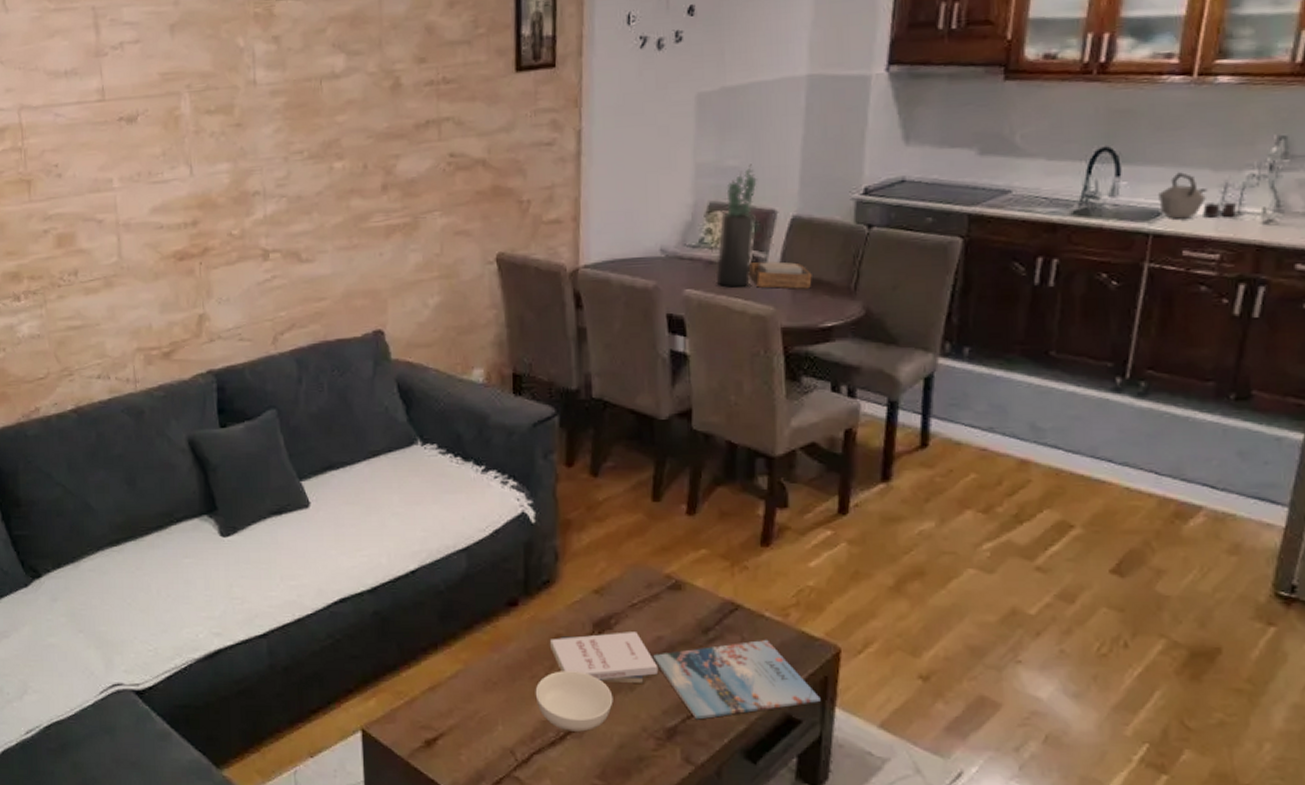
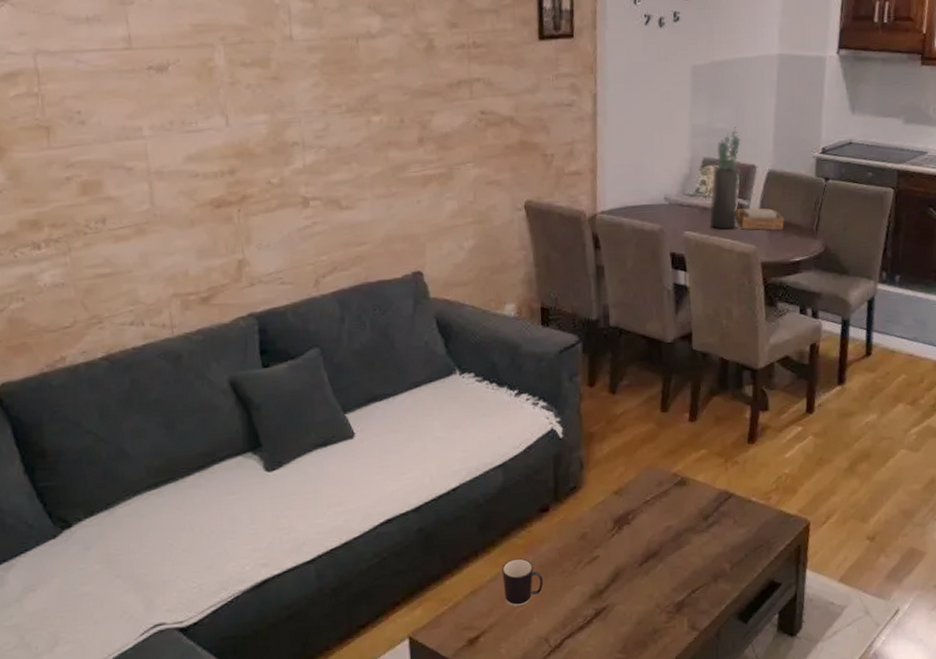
mug: none [464,656,510,710] -> present [502,558,544,607]
bowl: present [535,671,613,732] -> none [565,563,632,616]
books: present [549,632,659,683] -> none [576,524,669,570]
magazine: present [652,639,821,720] -> none [663,519,795,593]

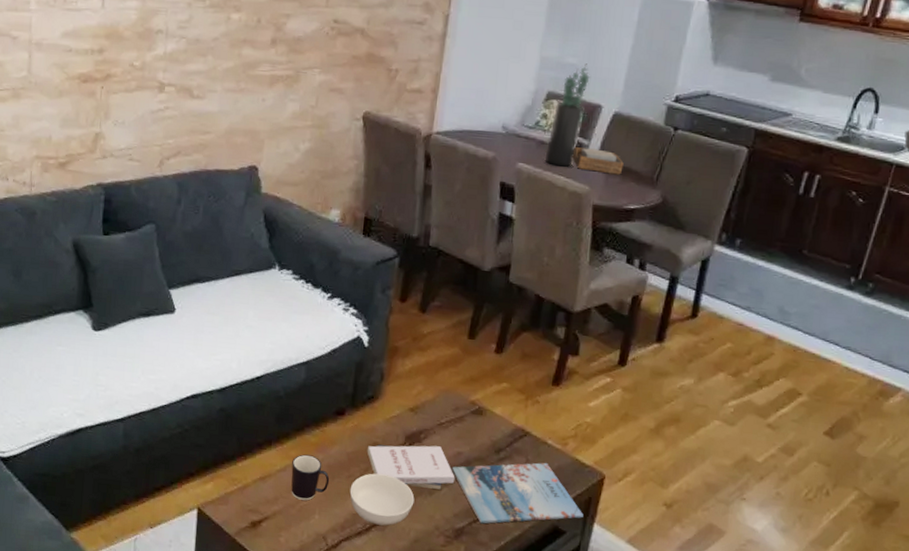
bowl: none [565,563,632,616] -> present [349,473,415,526]
books: none [576,524,669,570] -> present [366,444,455,489]
magazine: none [663,519,795,593] -> present [451,462,584,524]

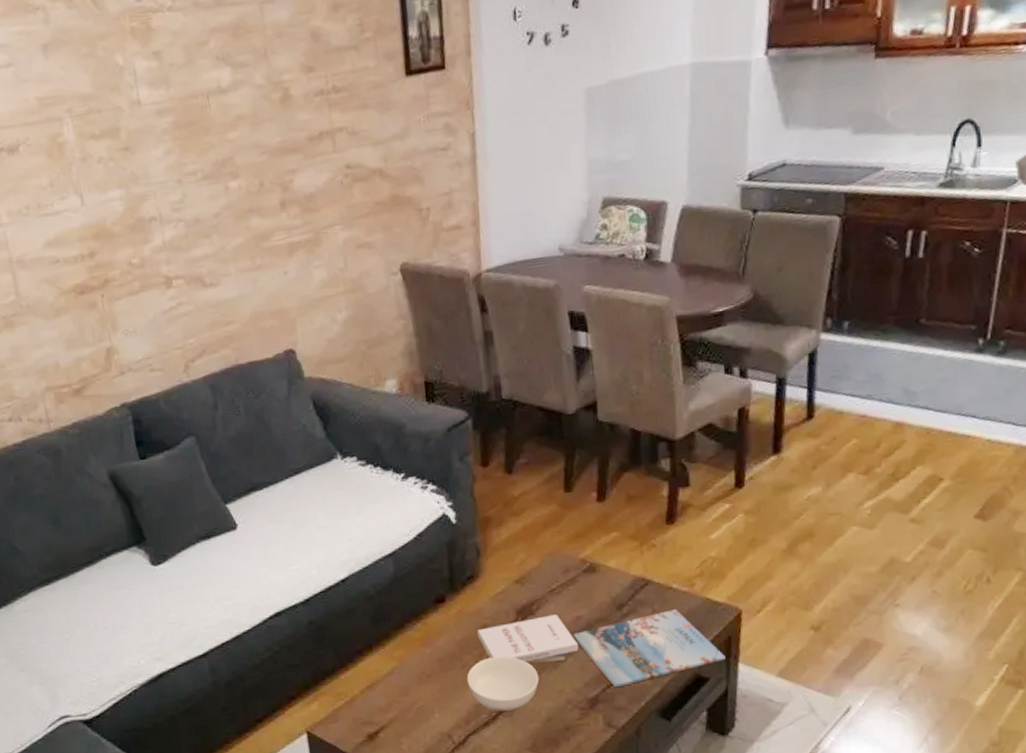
mug: present [291,454,330,501] -> none [398,651,443,702]
vase: present [544,63,590,167] -> none [612,157,648,281]
napkin holder: present [572,147,624,176] -> none [643,252,703,279]

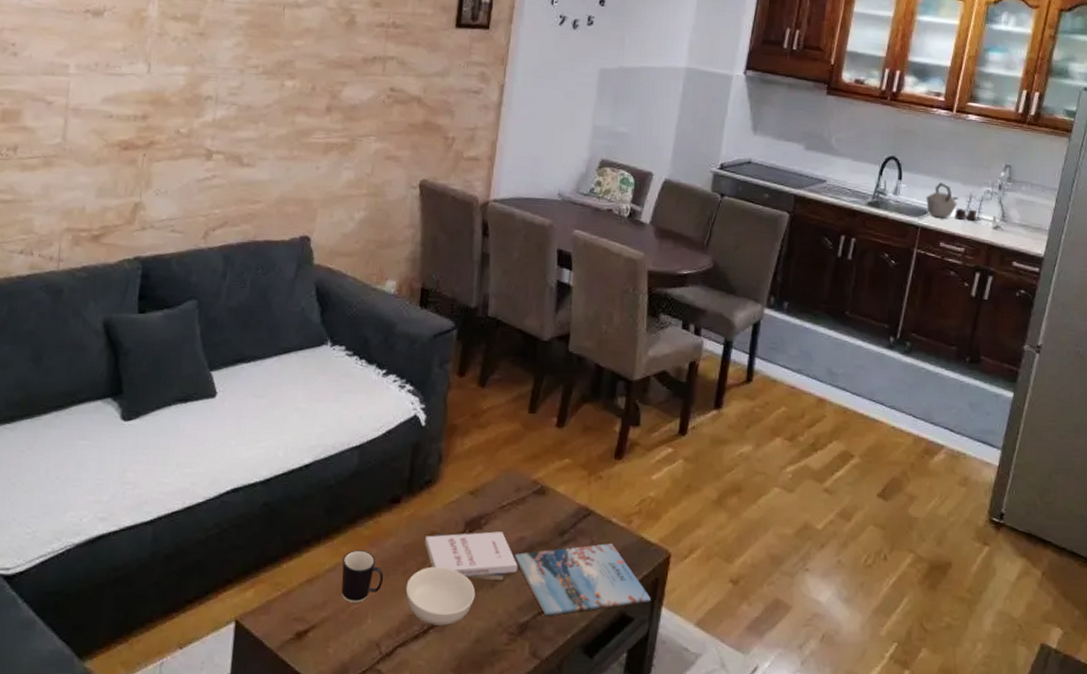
mug: none [398,651,443,702] -> present [341,550,384,603]

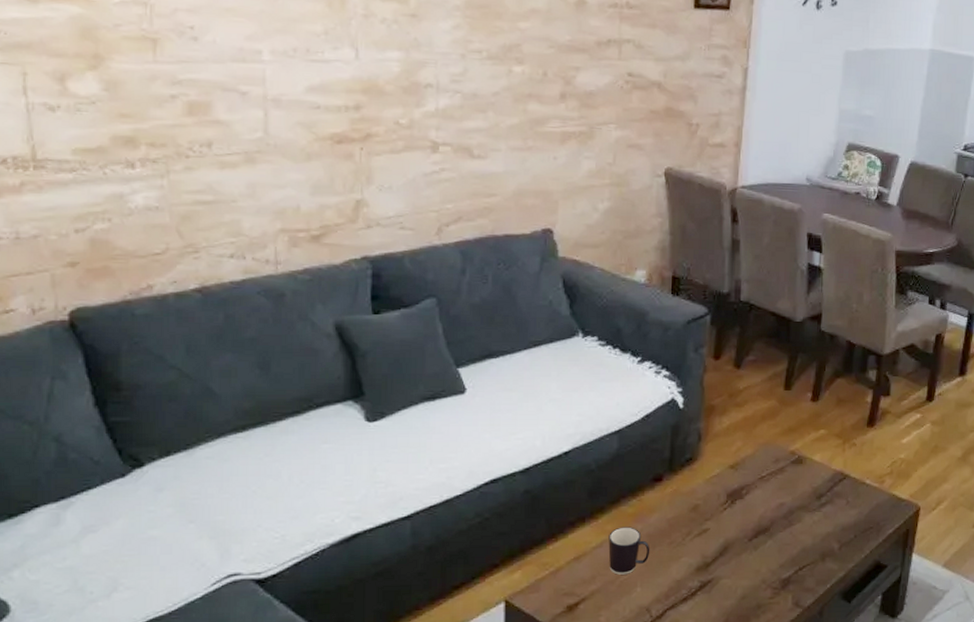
bowl: present [405,566,476,626] -> none [672,536,740,588]
books: present [424,531,518,580] -> none [688,500,779,544]
magazine: present [514,542,651,616] -> none [775,501,903,571]

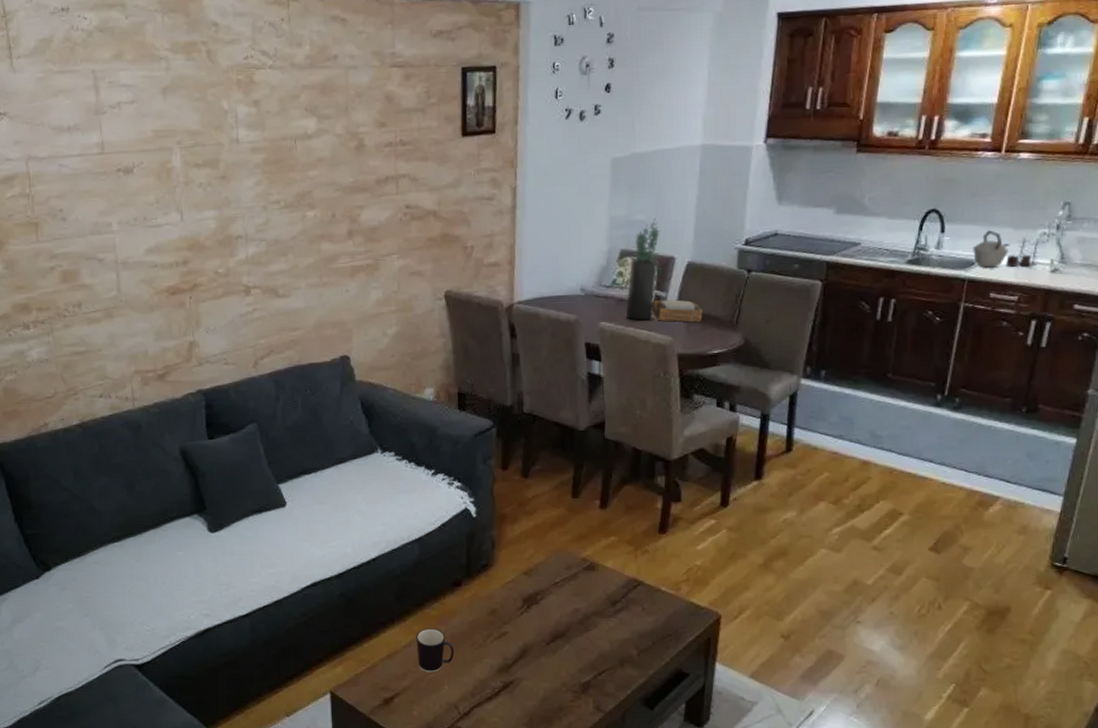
vase: none [848,115,887,216] -> present [625,218,660,321]
napkin holder: none [874,196,922,222] -> present [652,299,703,324]

